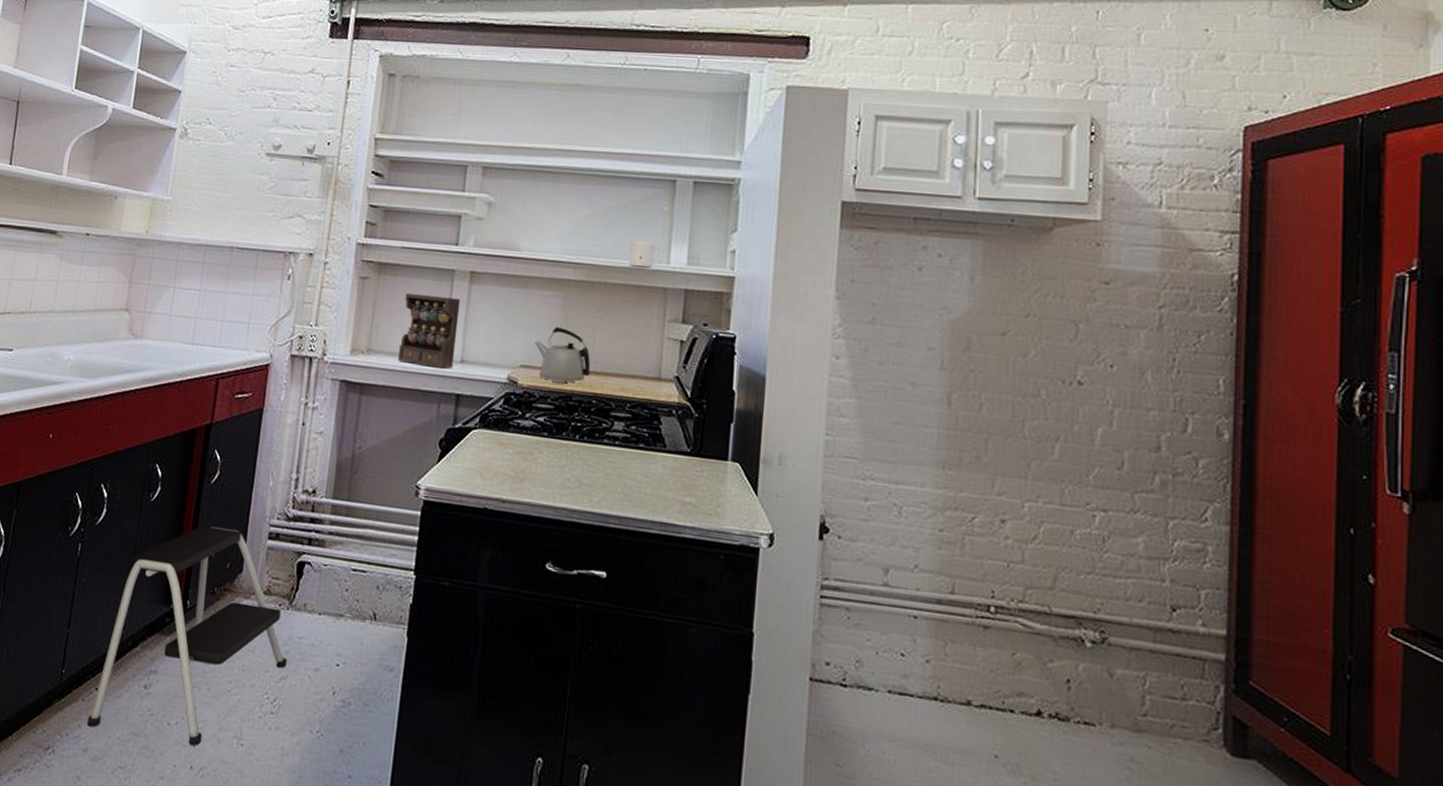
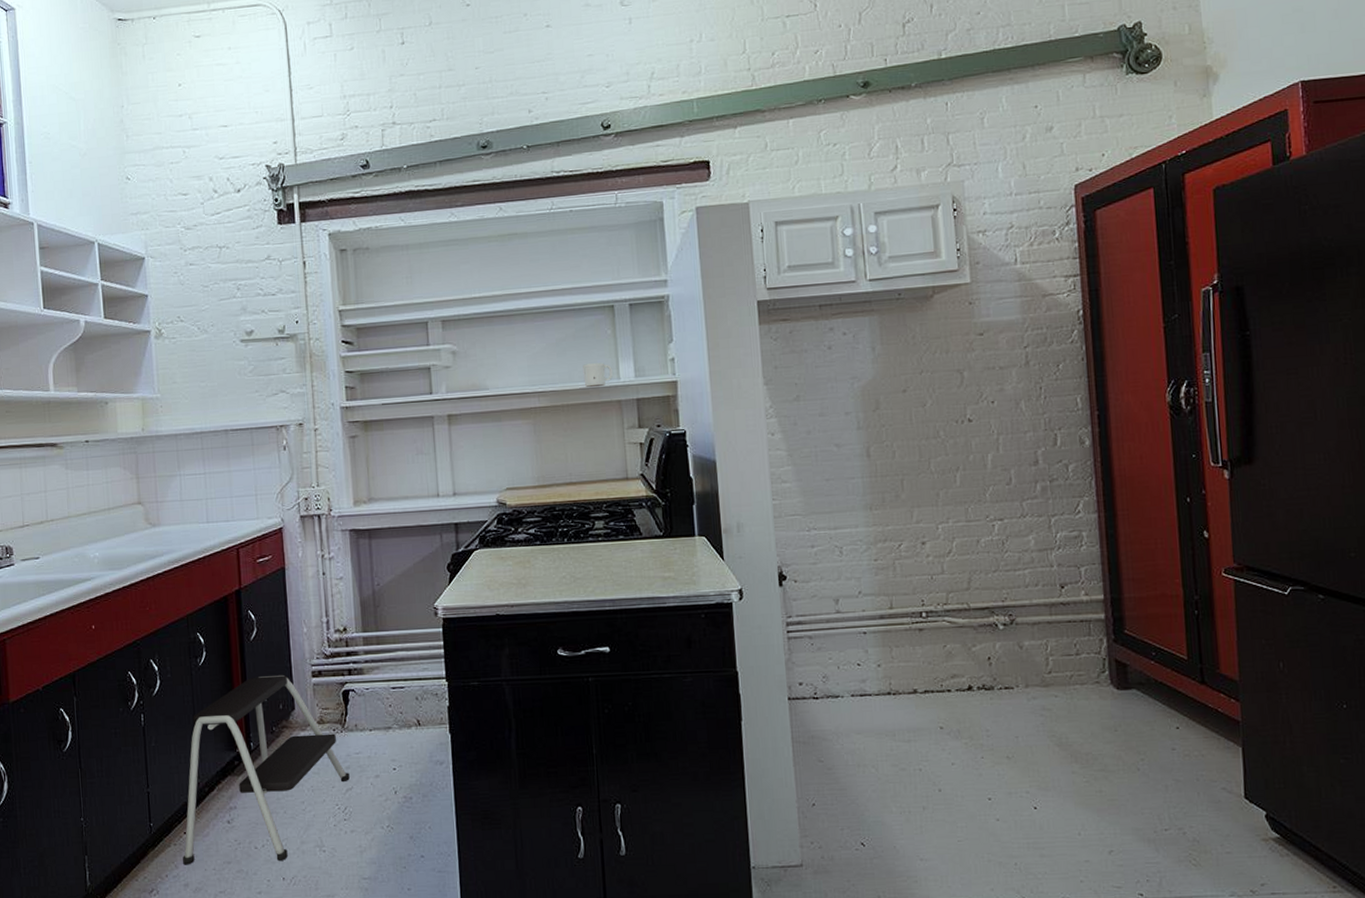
spice rack: present [398,293,461,369] -> none [393,440,448,505]
kettle: present [534,327,591,384] -> none [515,450,568,498]

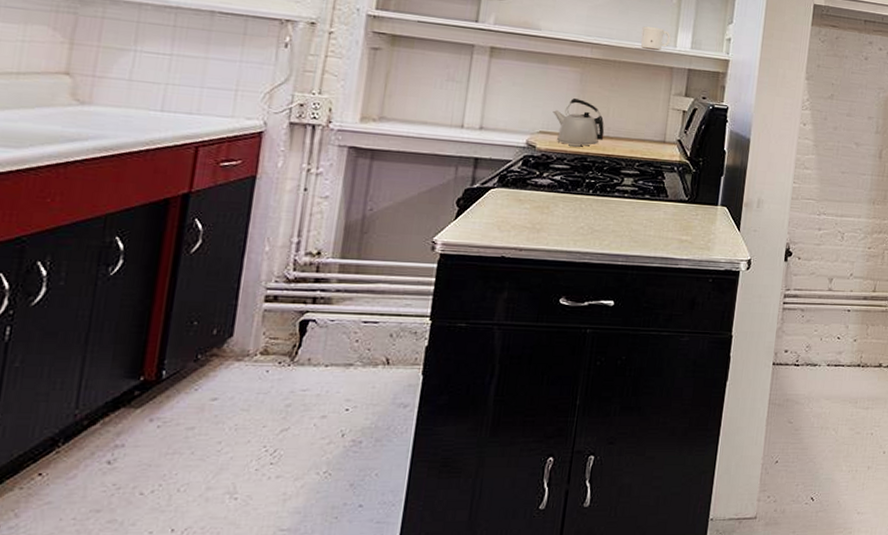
step stool: present [183,675,350,865] -> none [28,295,289,514]
kettle: none [515,450,568,498] -> present [553,98,605,147]

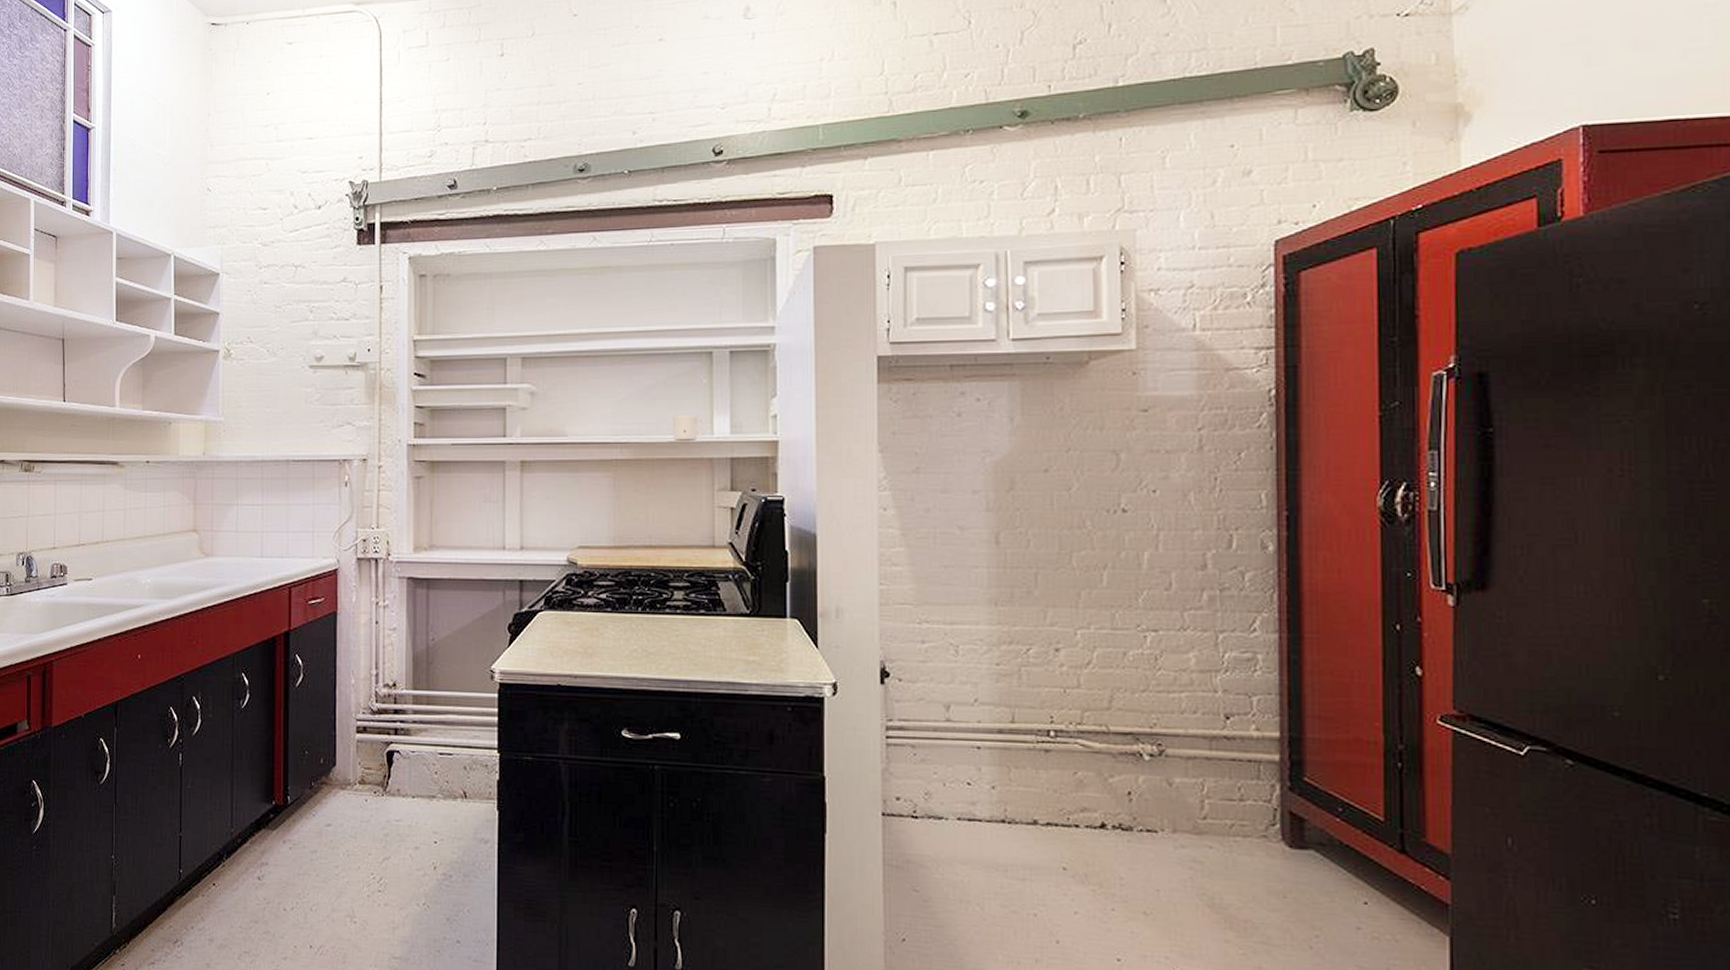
kettle: present [553,98,605,147] -> none [589,507,646,560]

